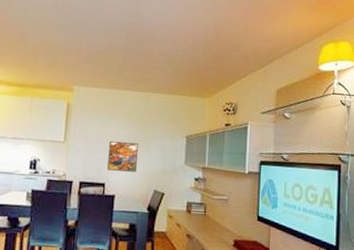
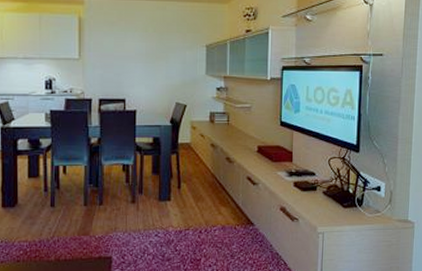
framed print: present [107,140,138,172] -> none [127,54,157,86]

